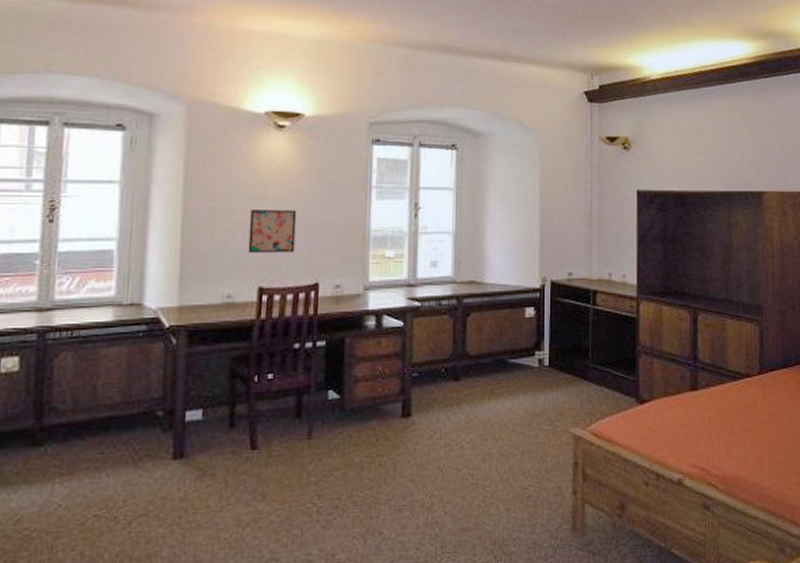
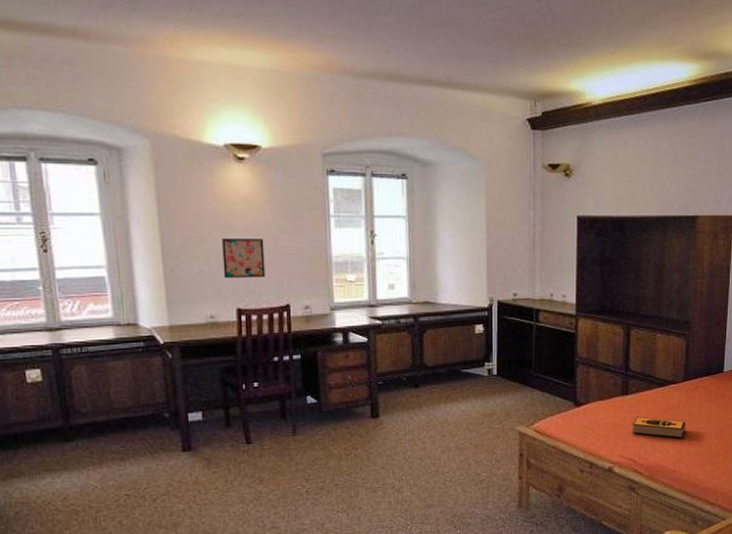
hardback book: none [703,416,765,443] -> present [632,416,686,438]

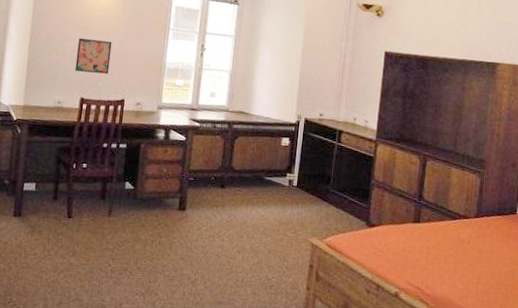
hardback book: present [632,416,686,438] -> none [420,245,476,274]

